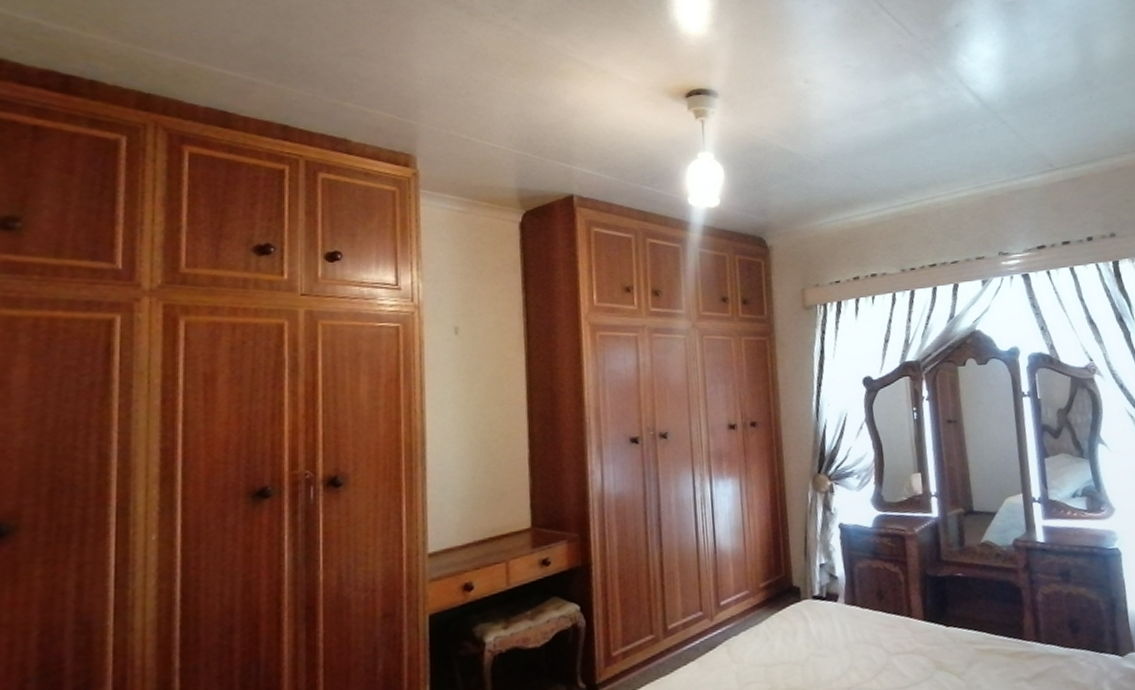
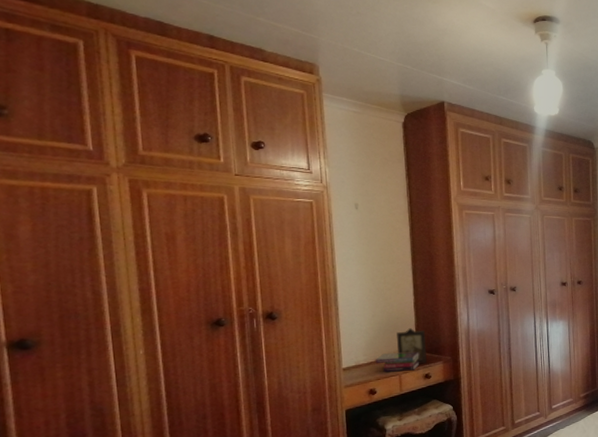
books: none [473,526,535,558] -> present [375,351,420,372]
photo frame: none [504,494,545,545] -> present [397,328,427,364]

